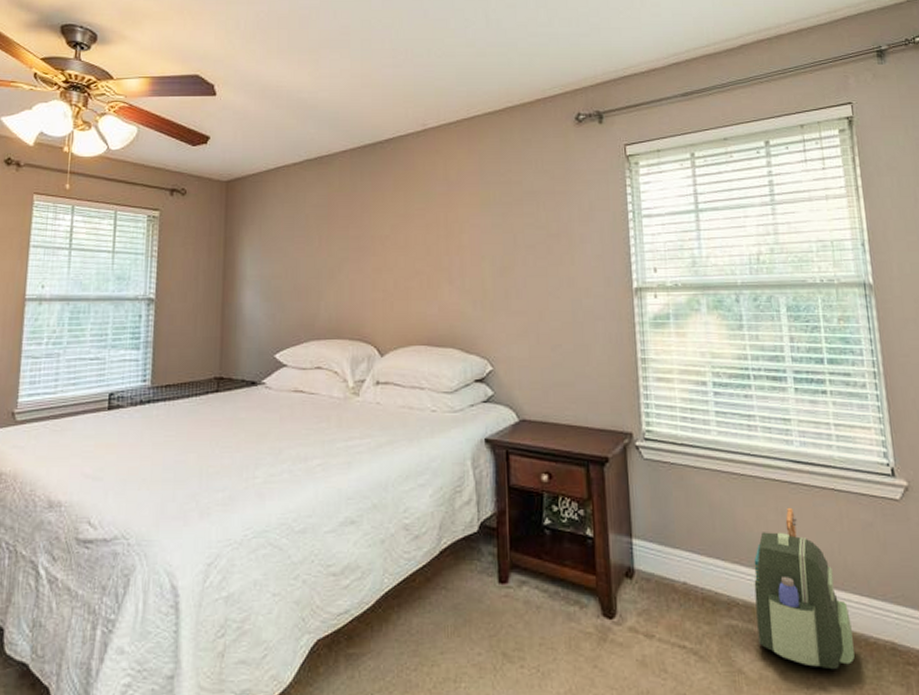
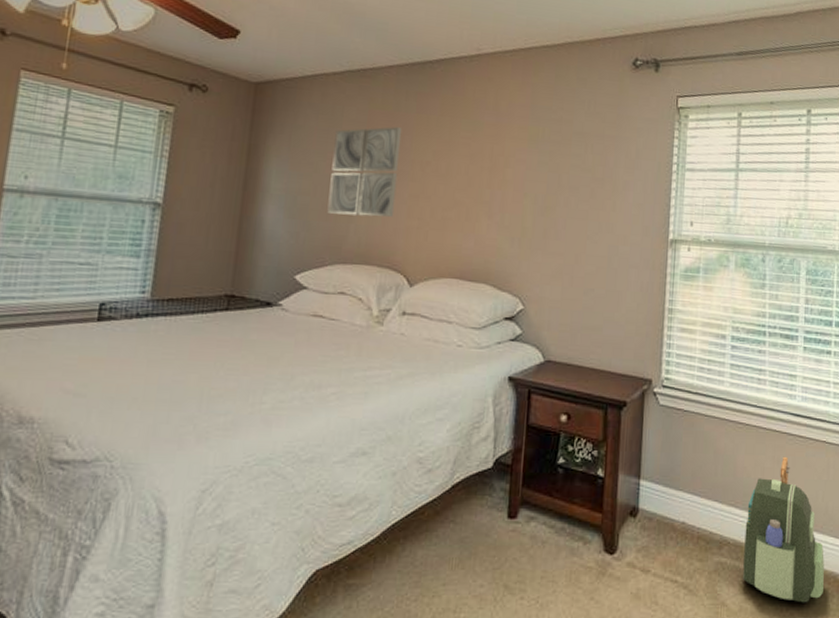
wall art: none [299,207,360,295] -> present [327,127,402,217]

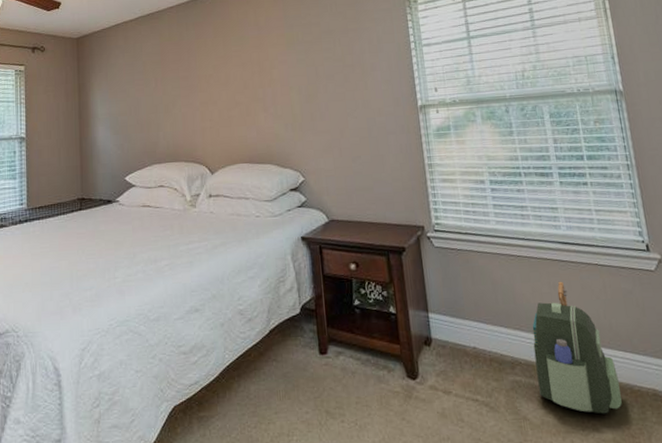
wall art: present [327,127,402,217] -> none [138,52,191,127]

